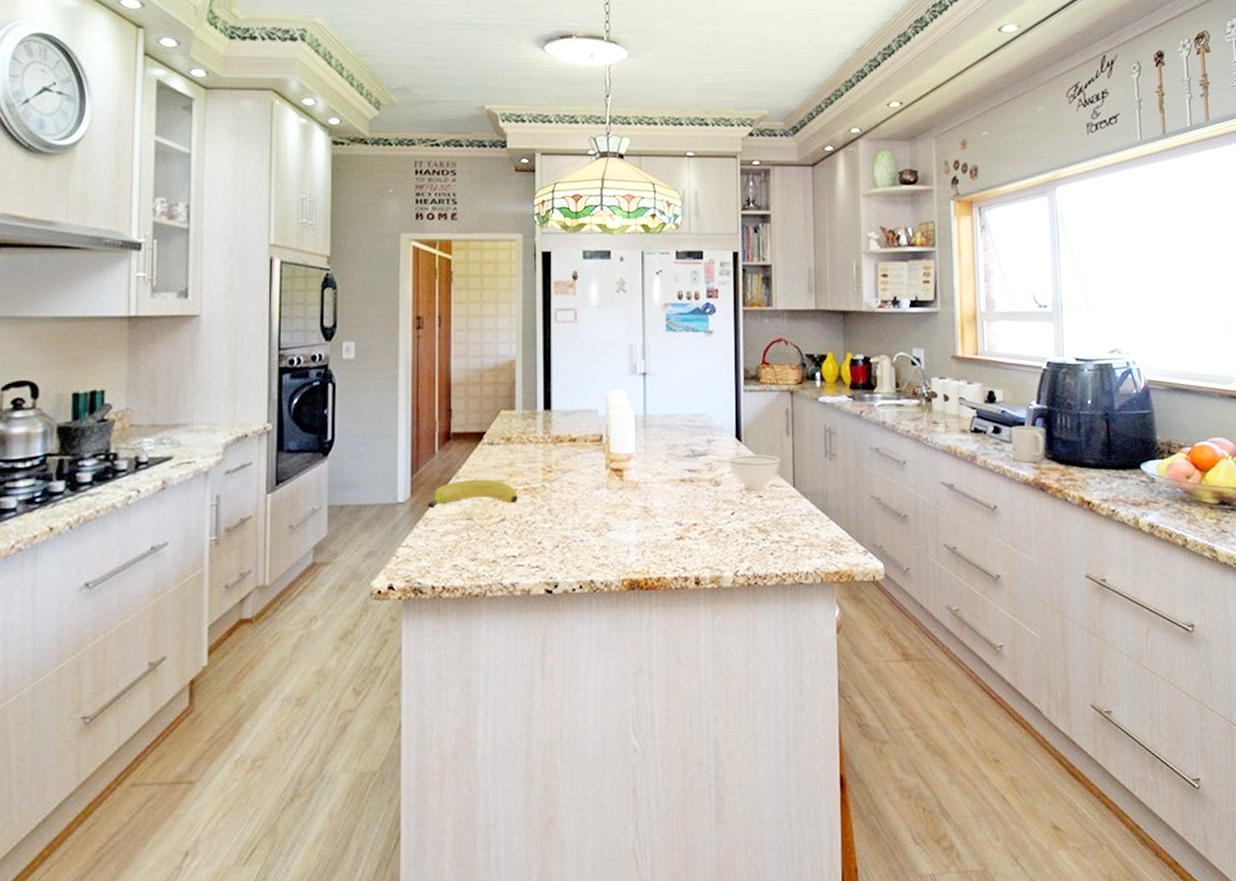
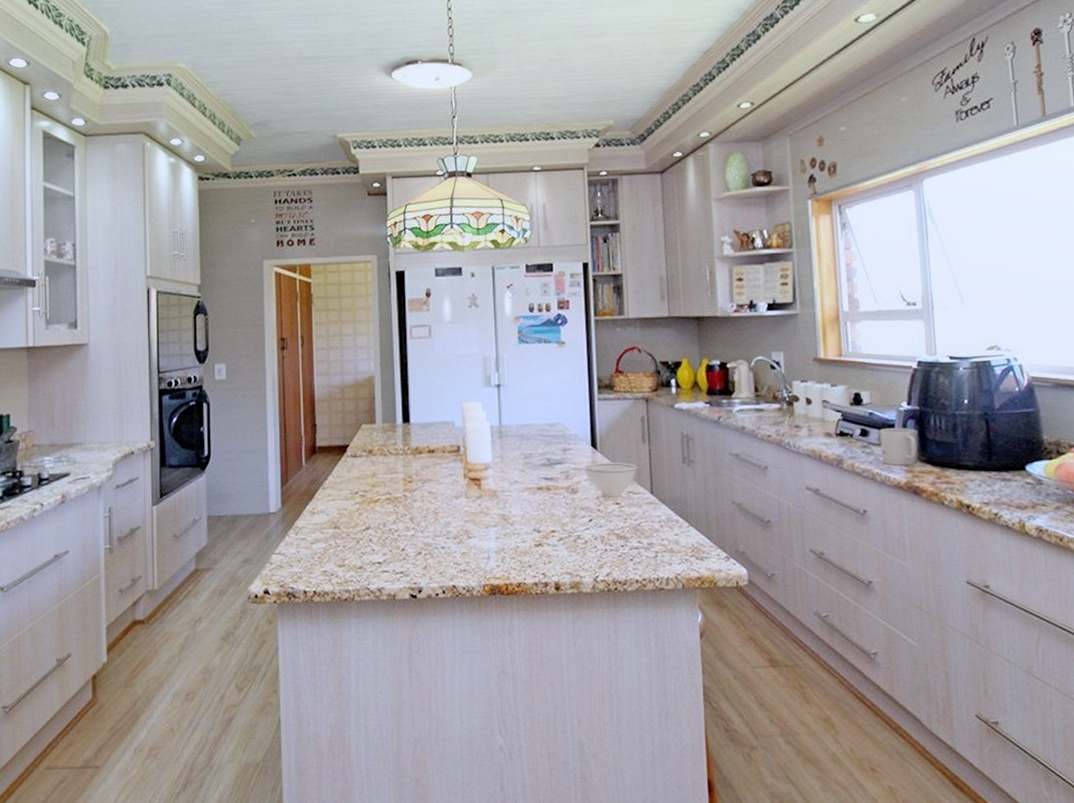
fruit: present [427,479,519,508] -> none [297,489,382,518]

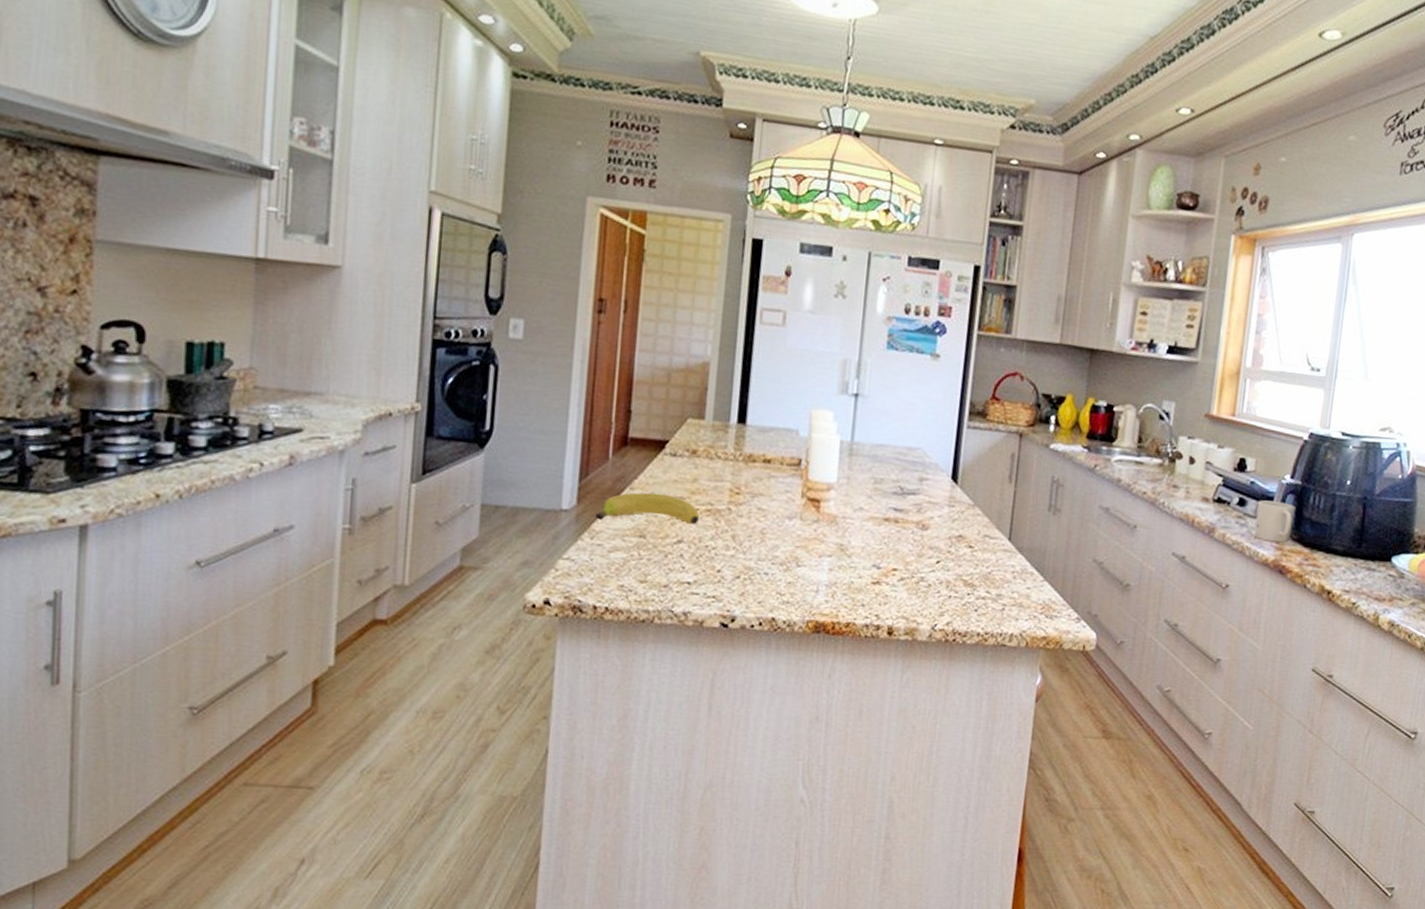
fruit: none [297,489,382,518] -> present [595,492,700,524]
bowl: present [584,462,637,498] -> none [940,498,999,540]

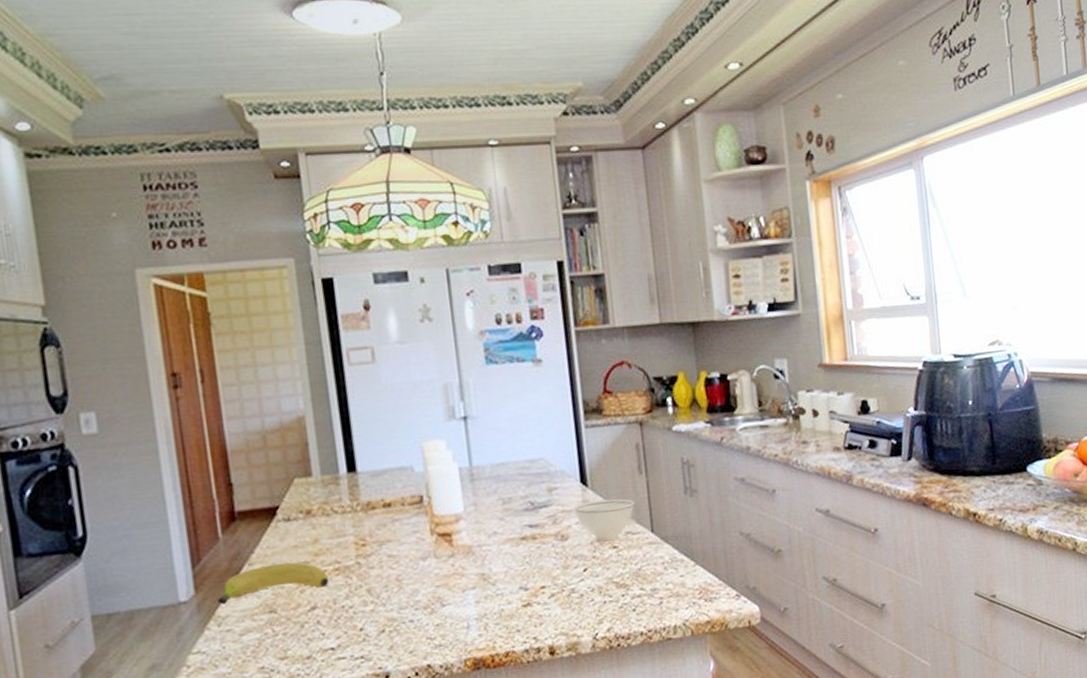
bowl: none [940,498,999,540] -> present [574,498,635,542]
mug: present [1254,500,1297,543] -> none [887,435,927,478]

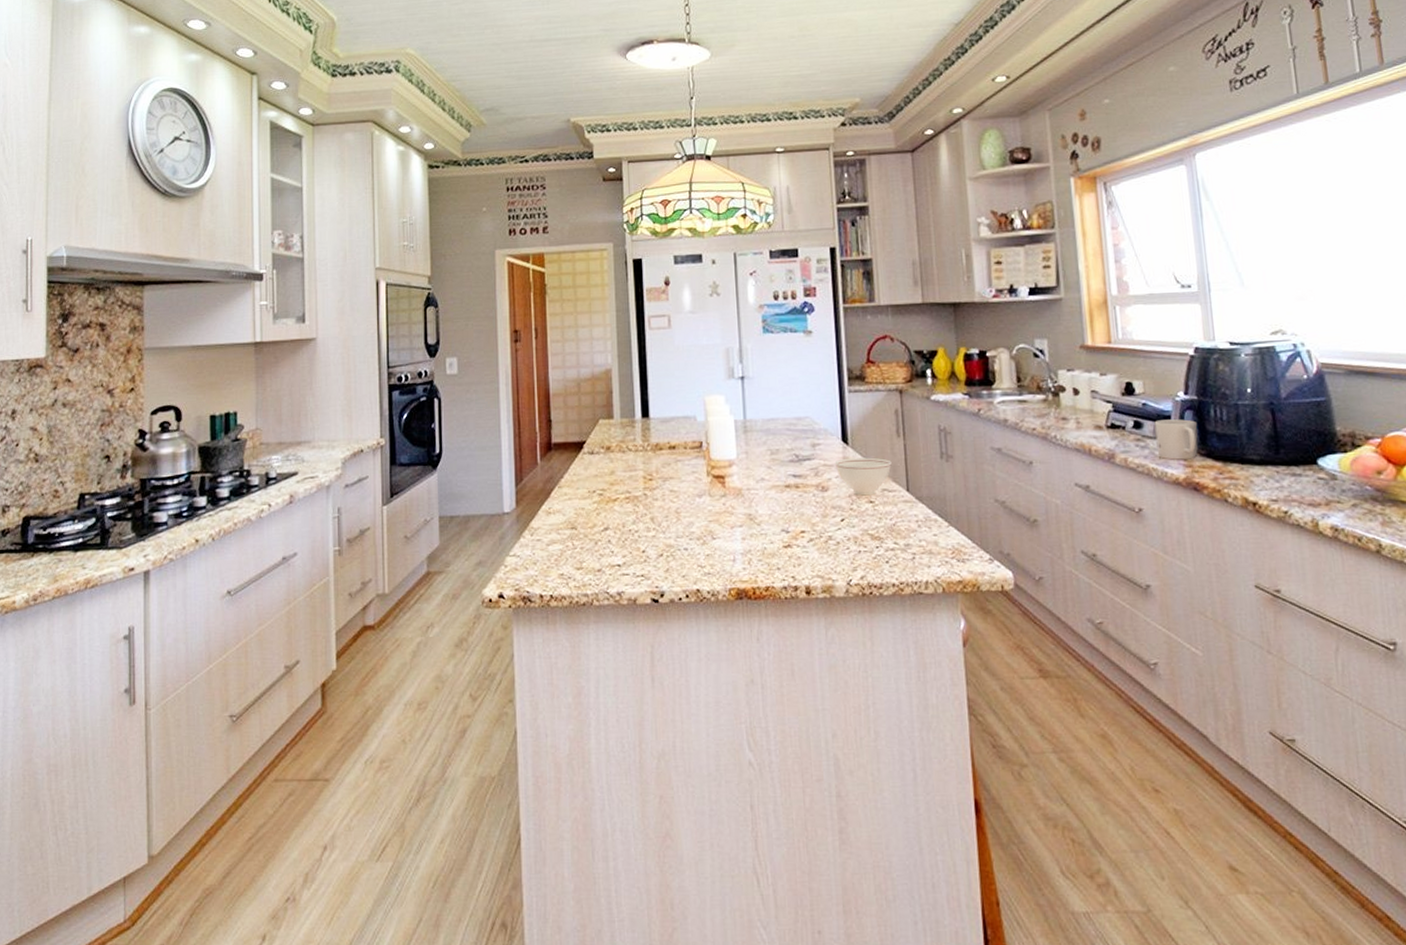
fruit: present [217,562,330,605] -> none [532,488,621,518]
mug: none [887,435,927,478] -> present [1154,419,1199,460]

